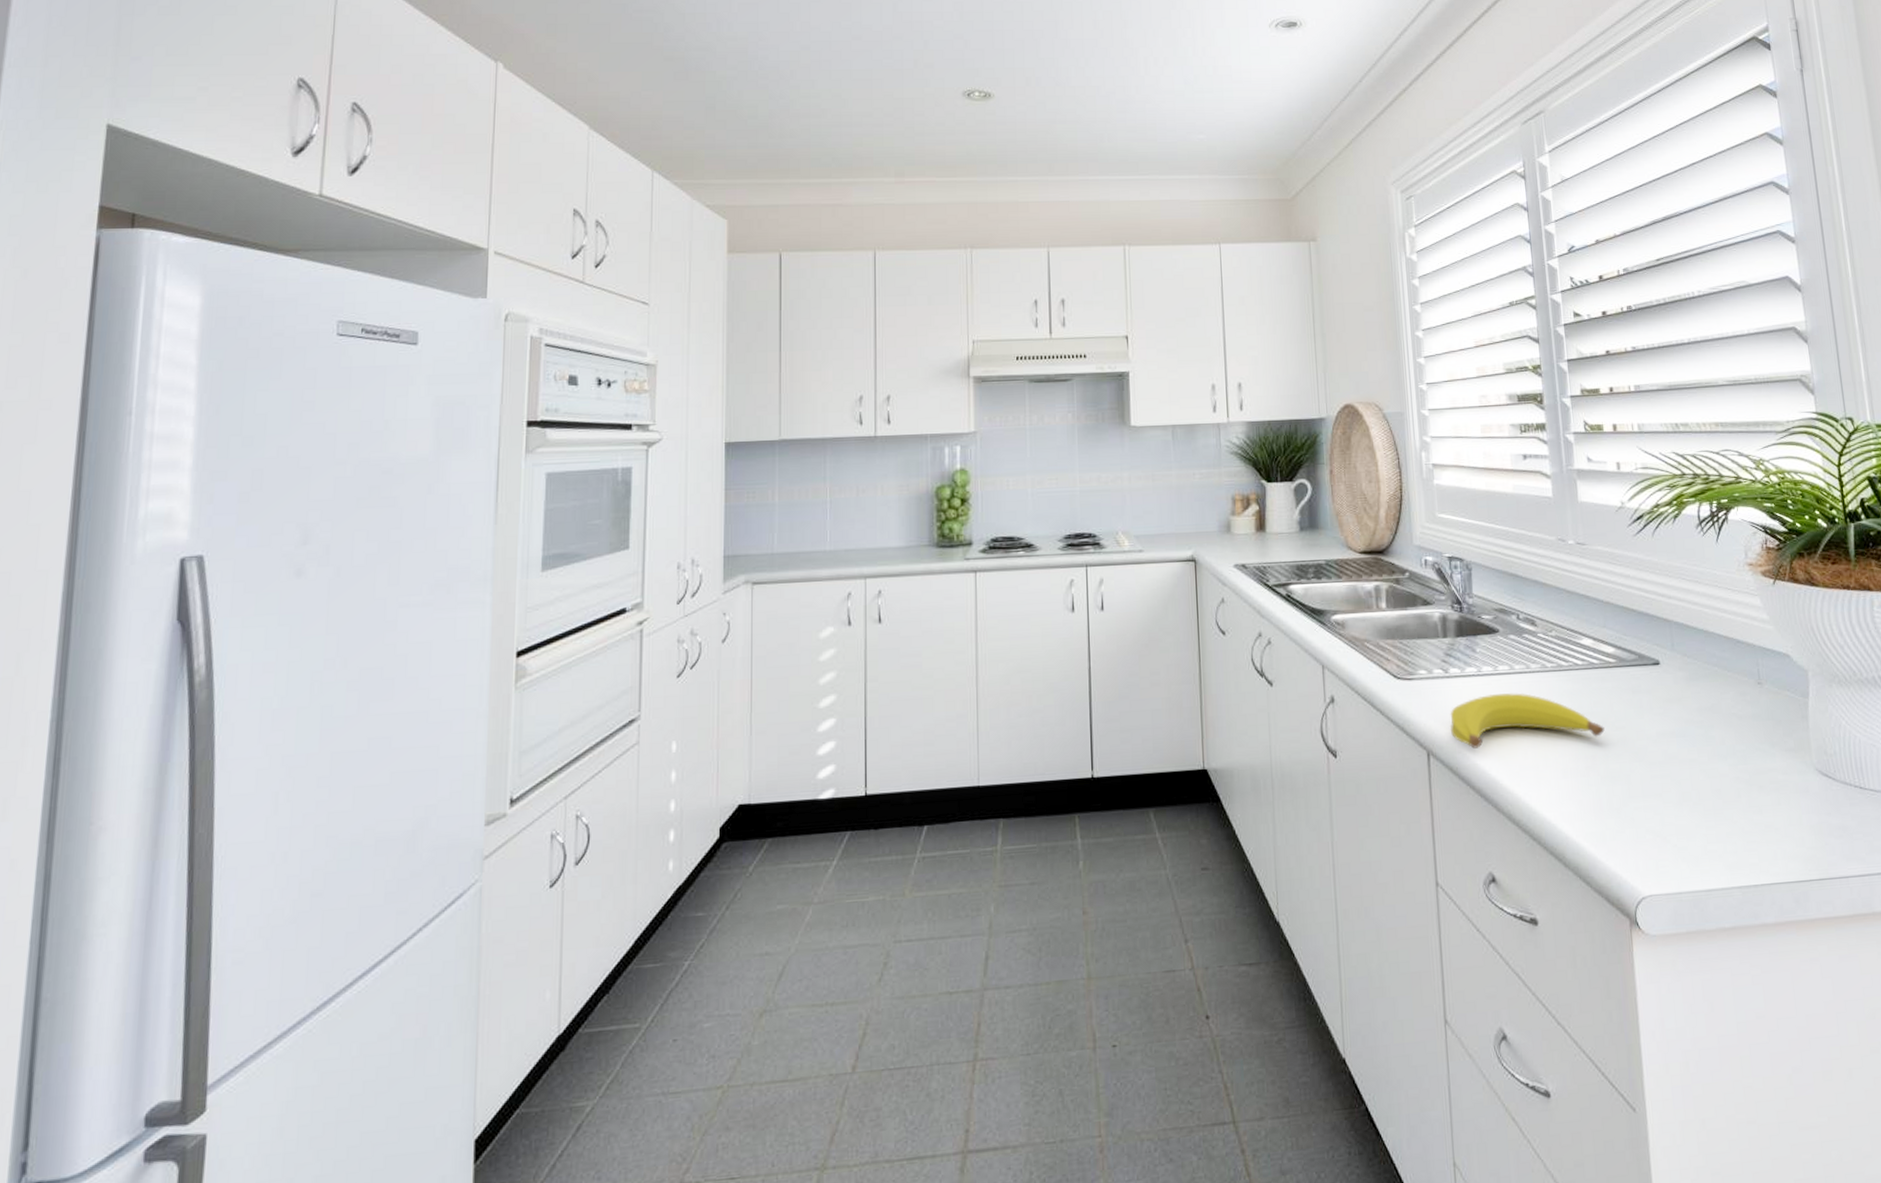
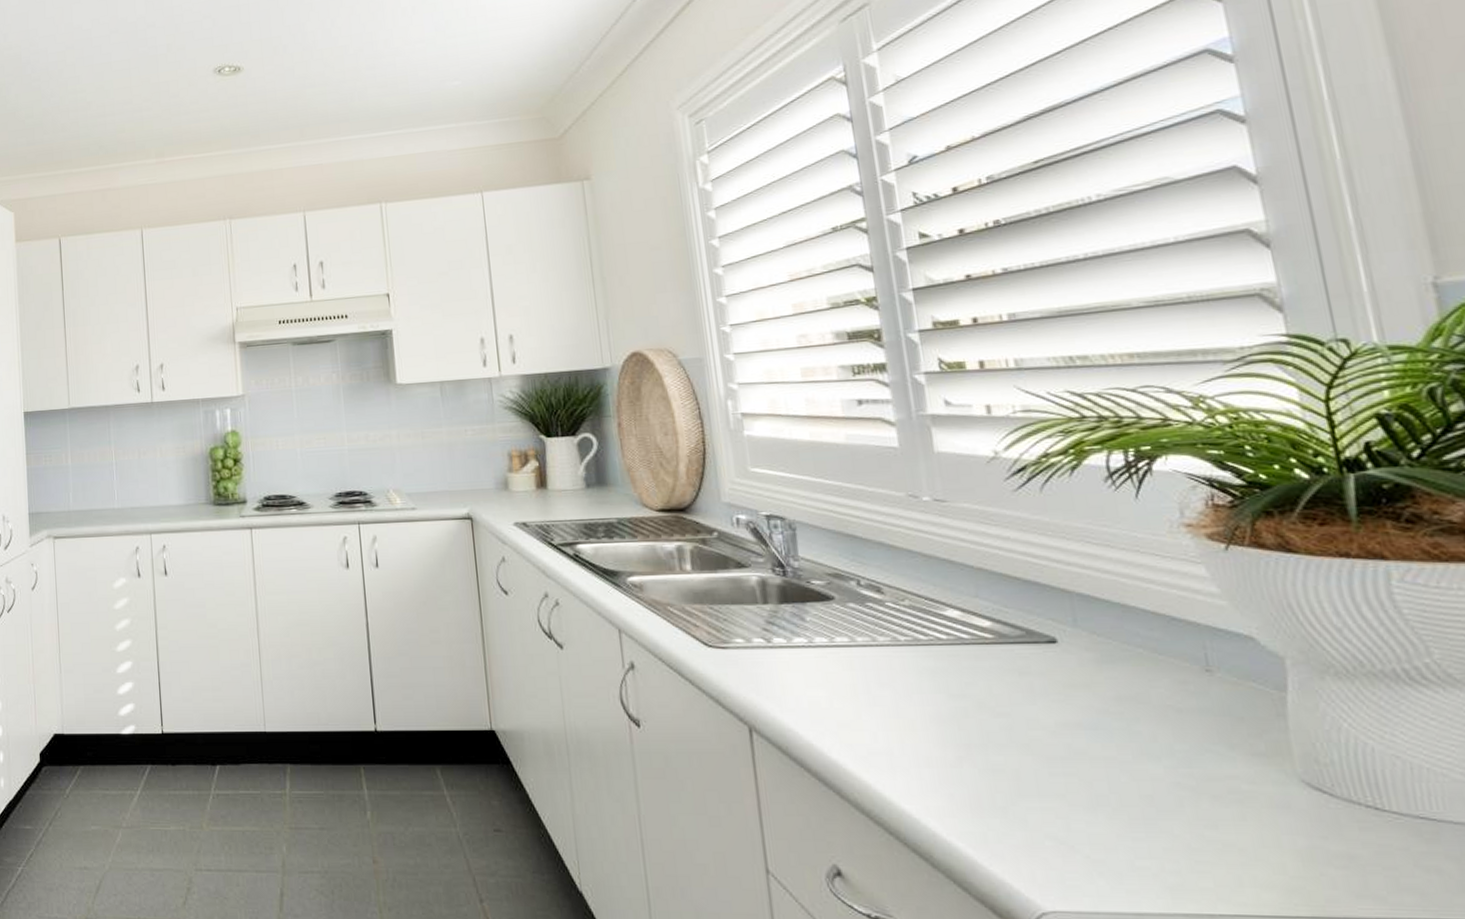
fruit: present [1449,692,1605,749] -> none [775,668,982,727]

